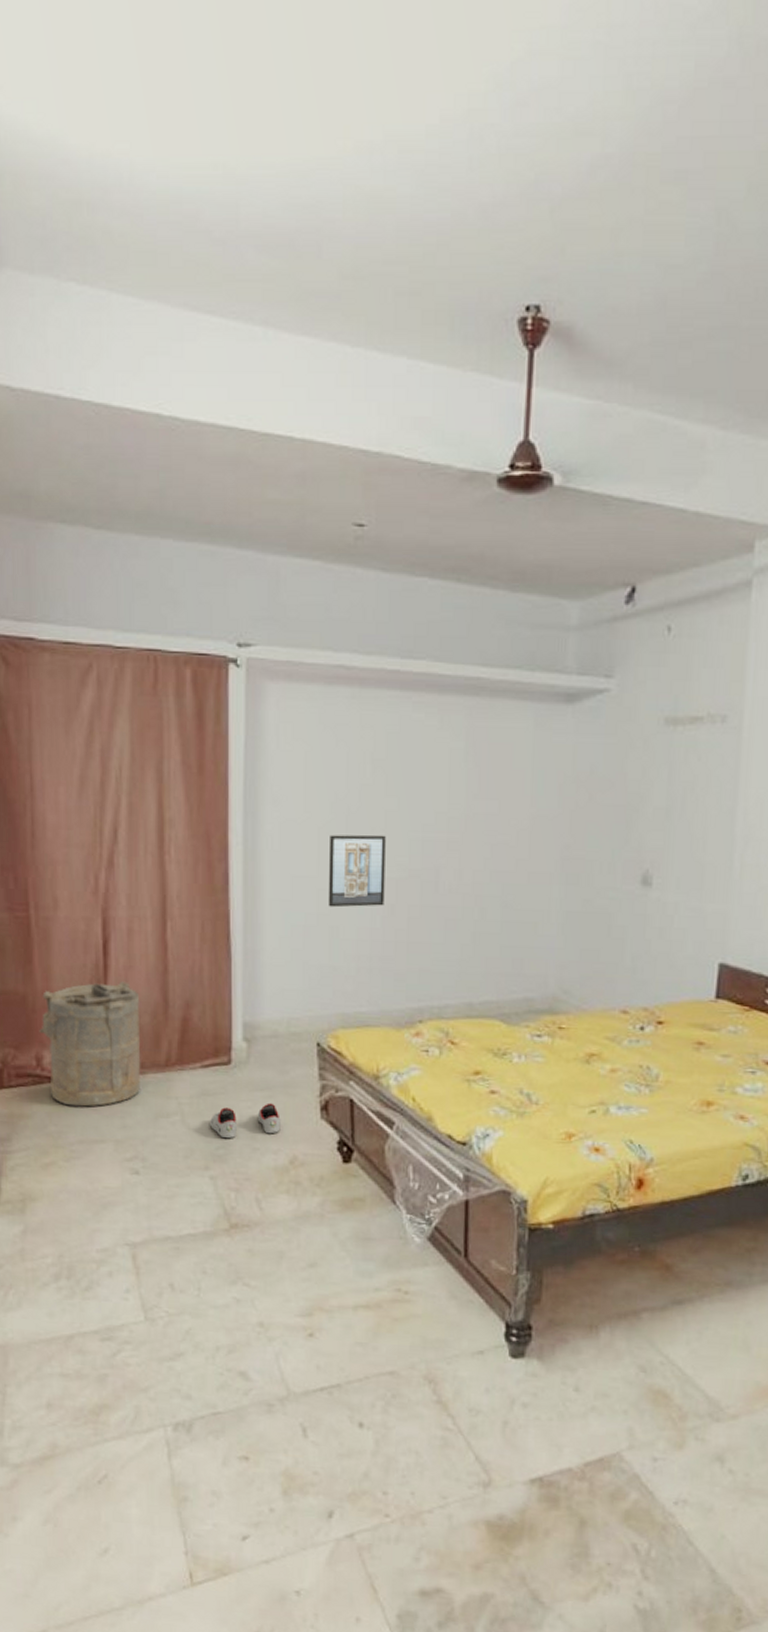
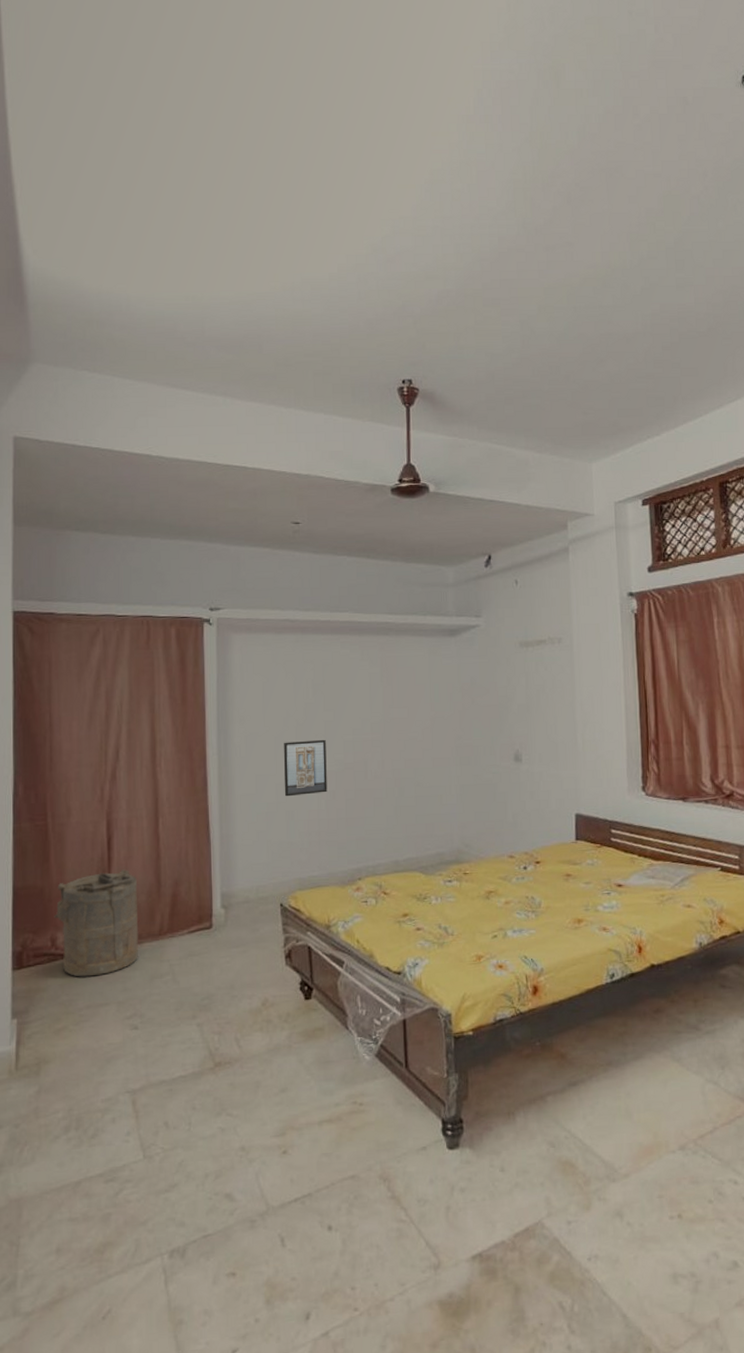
shoe: present [210,1103,281,1138] -> none [196,956,254,990]

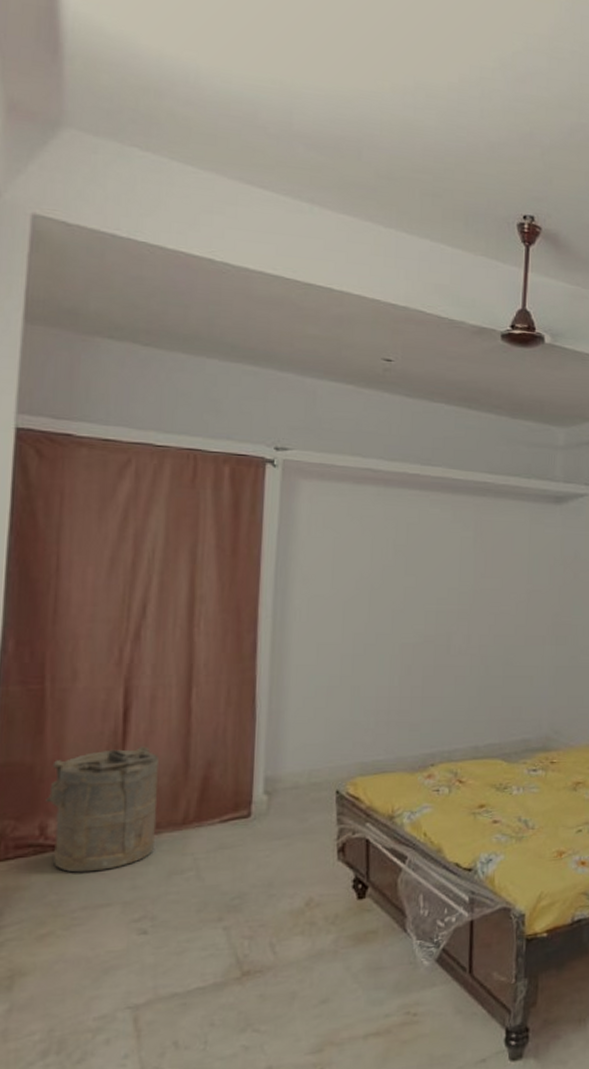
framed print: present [284,739,327,797] -> none [350,607,405,670]

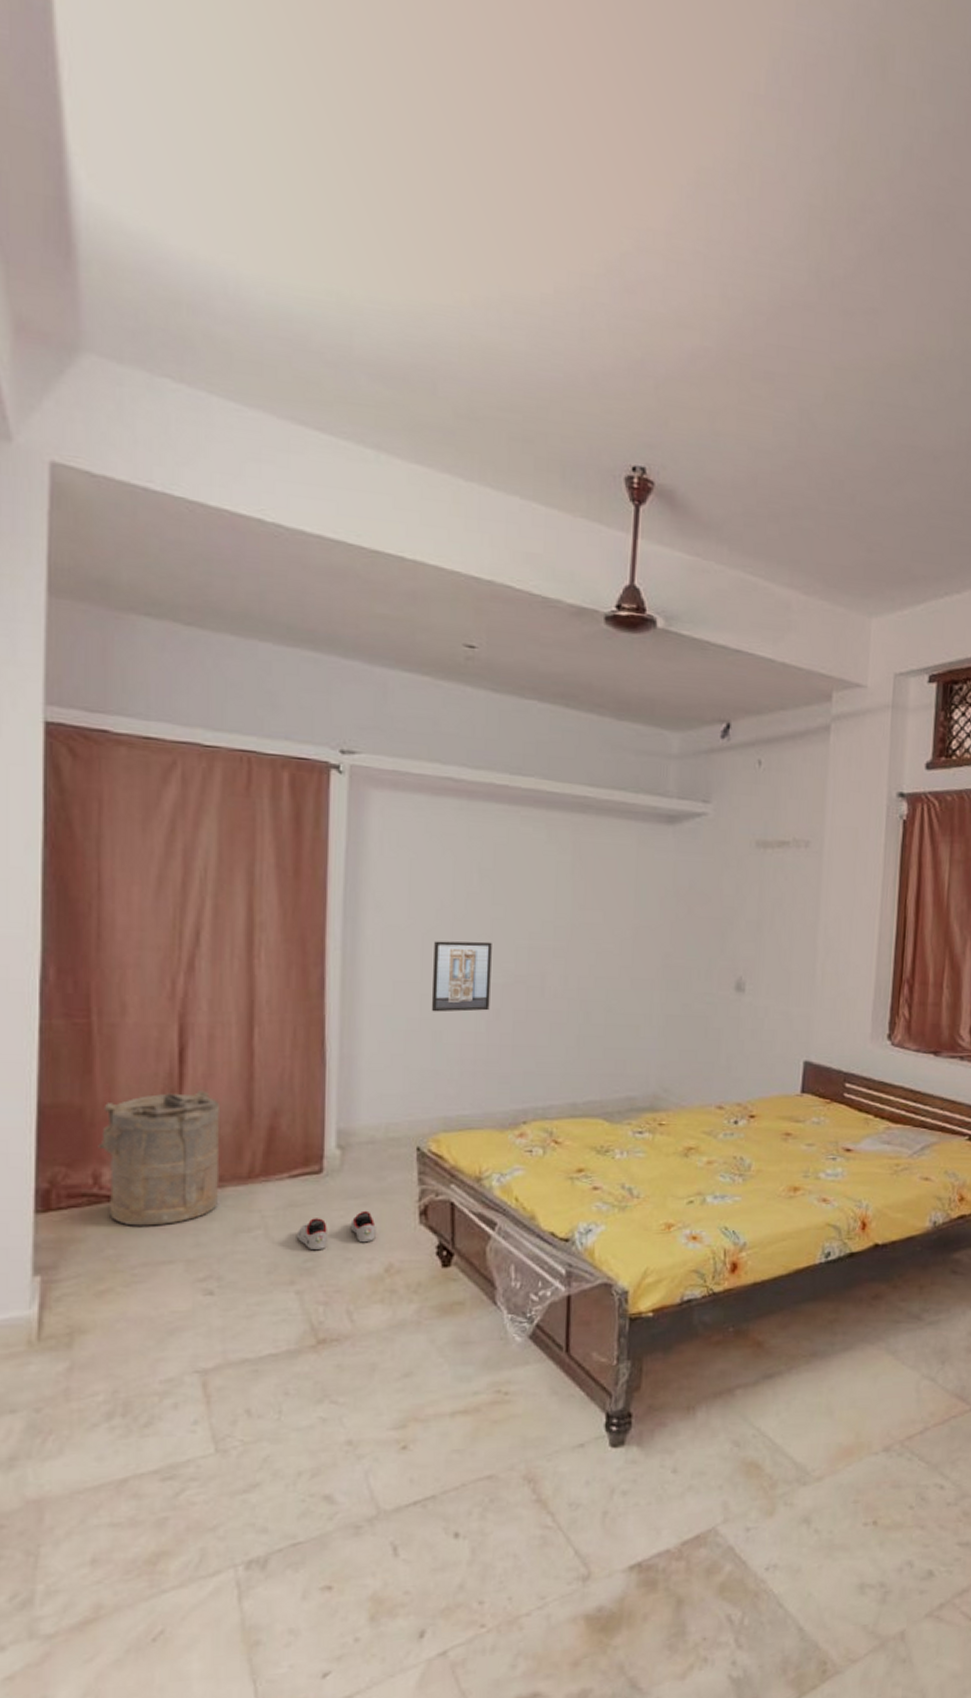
shoe: none [226,850,298,888] -> present [297,1210,376,1249]
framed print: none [350,607,405,670] -> present [431,941,492,1012]

